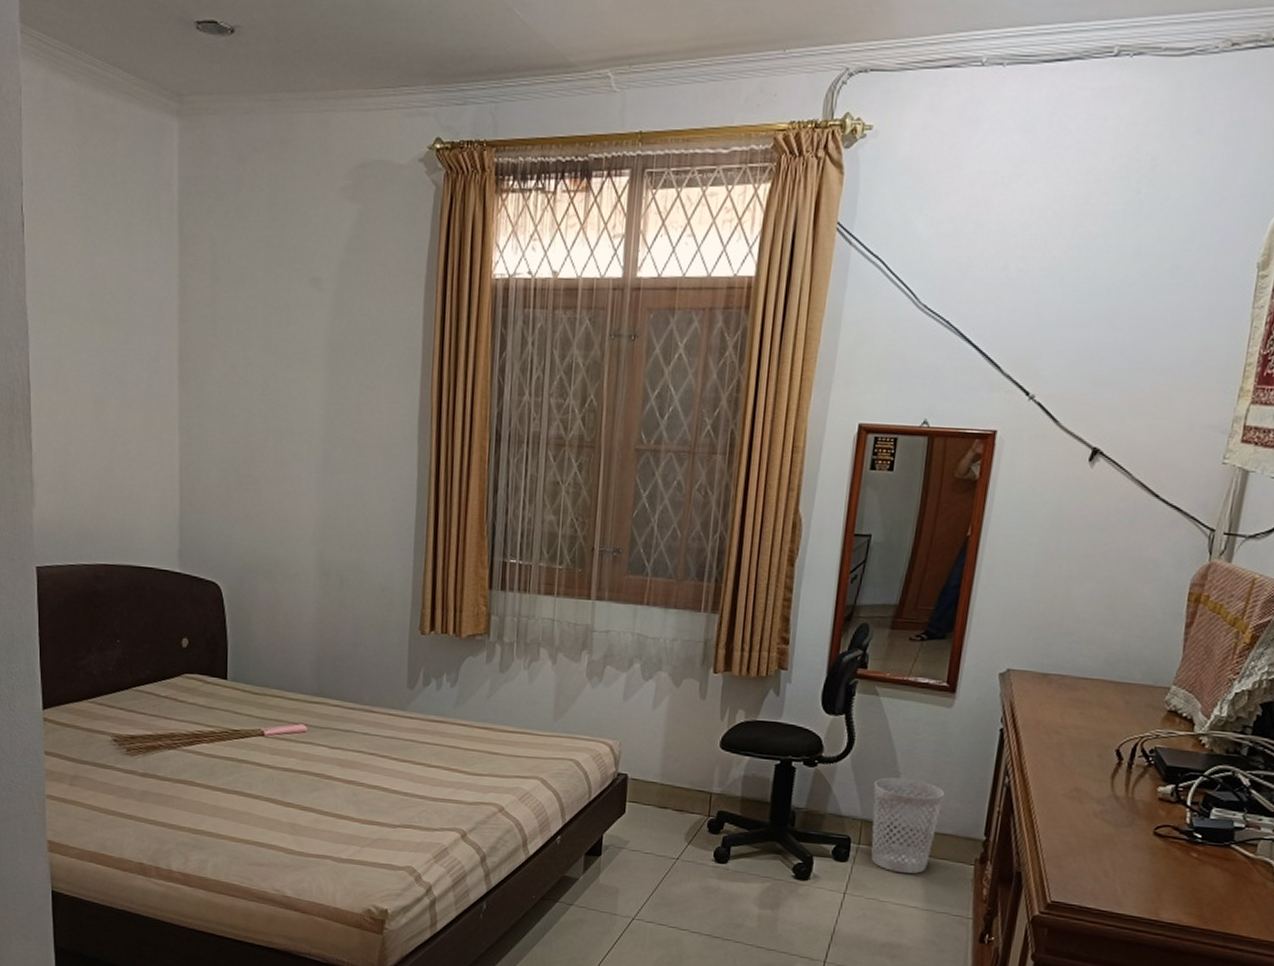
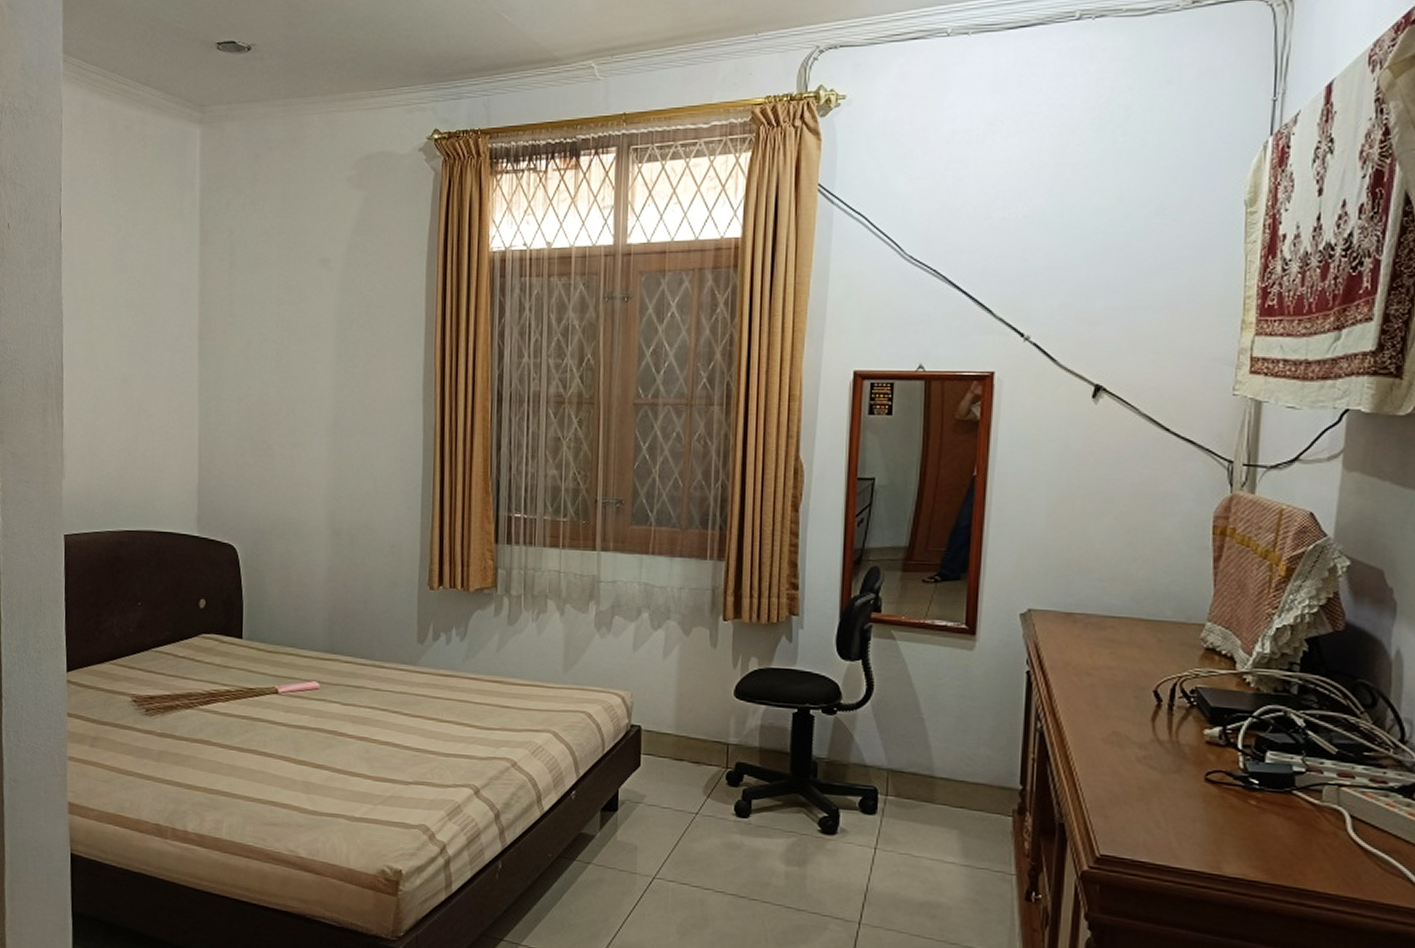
wastebasket: present [871,777,944,874] -> none [898,724,973,827]

